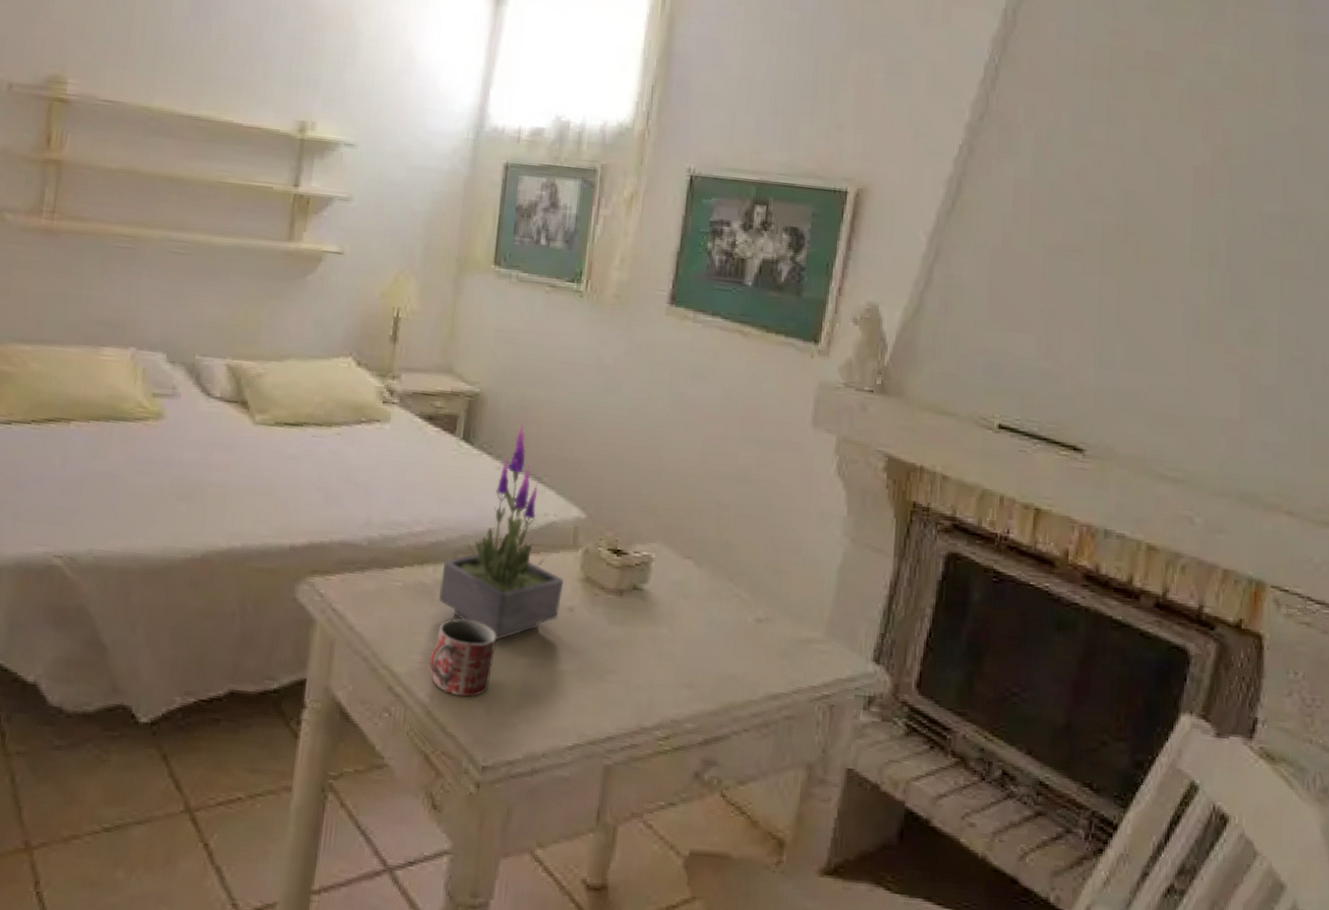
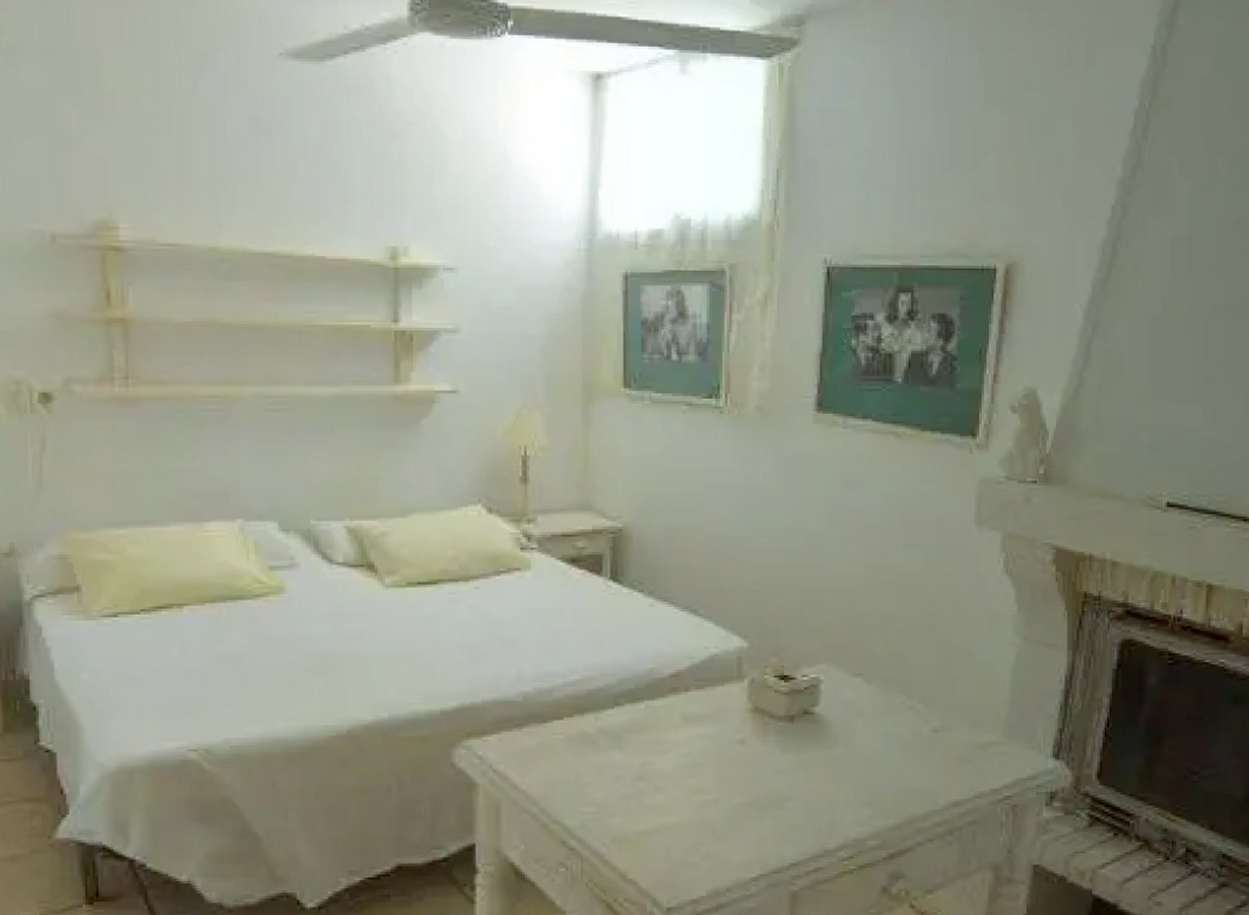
mug: present [429,619,496,697] -> none [601,764,668,842]
potted plant: present [439,424,564,640] -> none [604,556,732,781]

